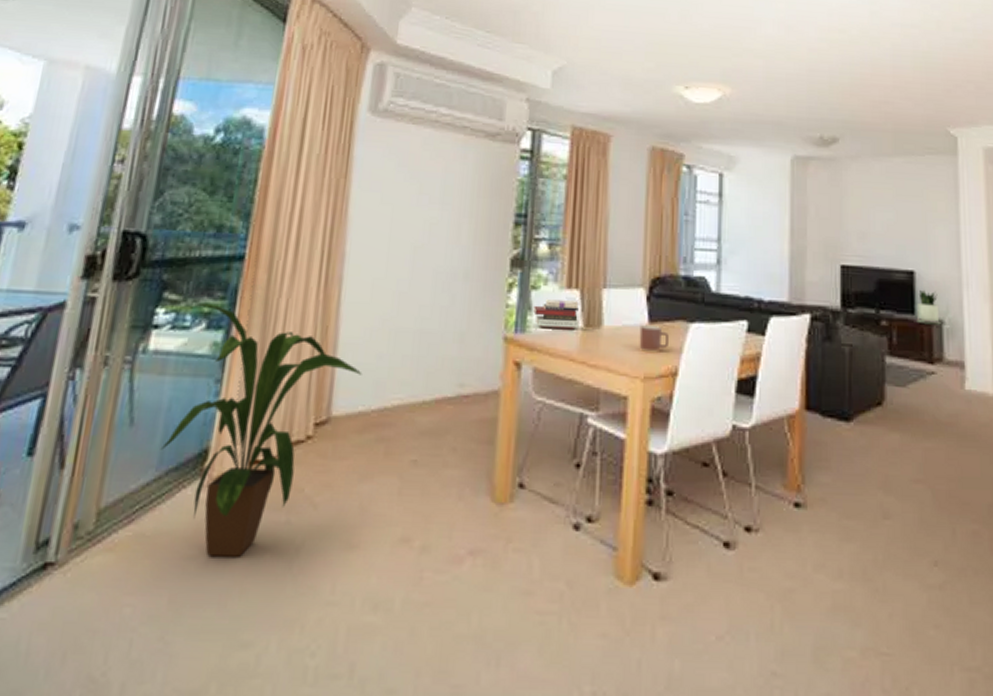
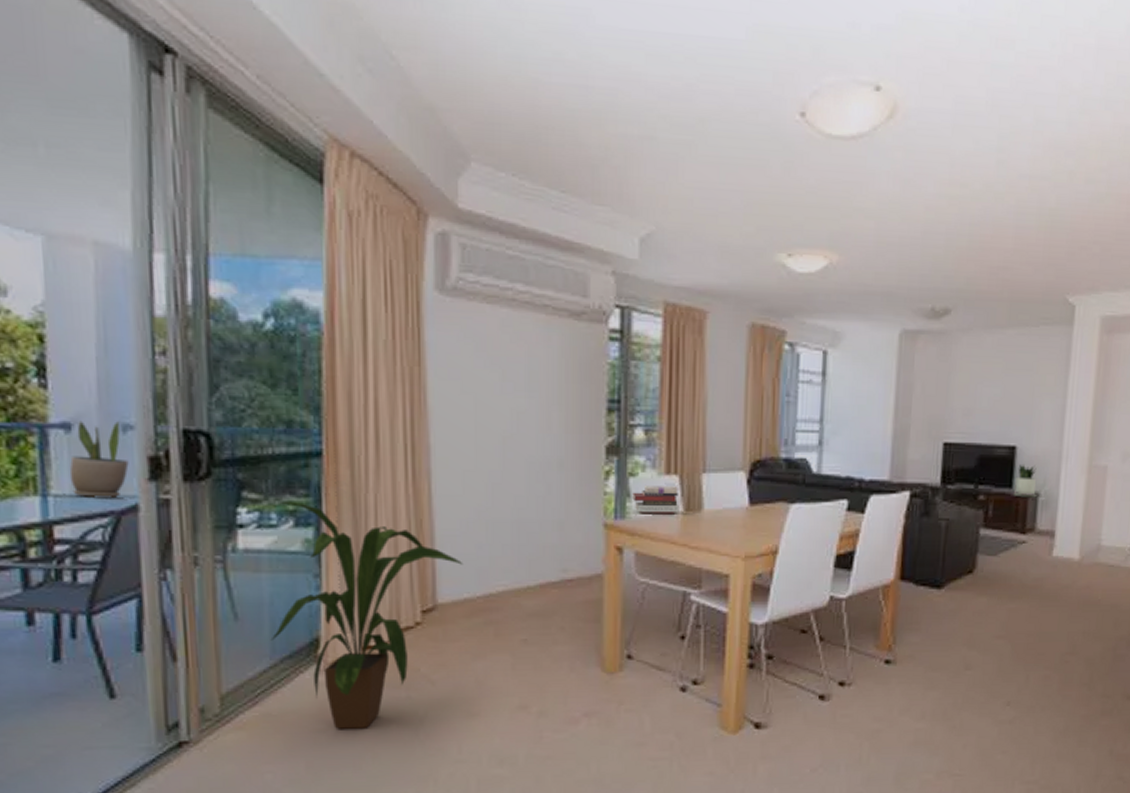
potted plant: none [10,220,69,294] -> present [69,421,129,497]
mug: present [639,325,669,354] -> none [740,508,769,534]

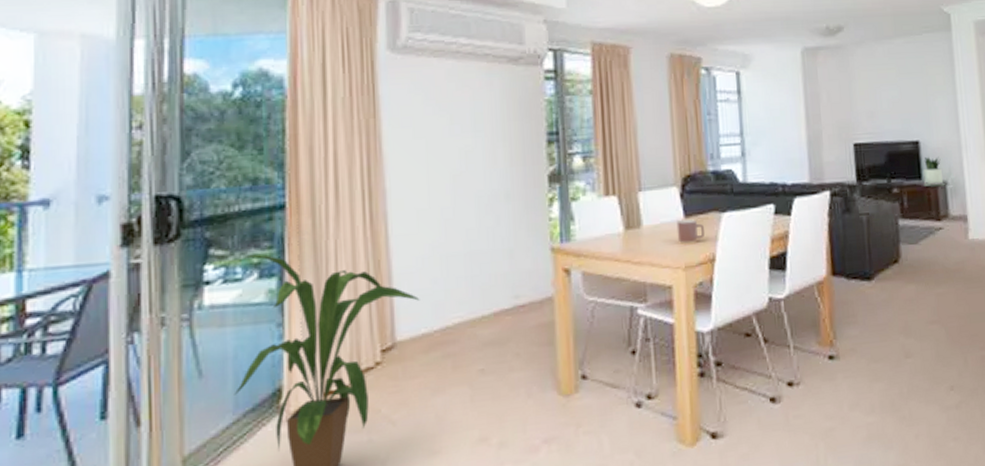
potted plant: present [69,421,129,497] -> none [45,194,103,269]
books: present [632,486,679,515] -> none [575,206,620,236]
mug: none [740,508,769,534] -> present [676,219,704,245]

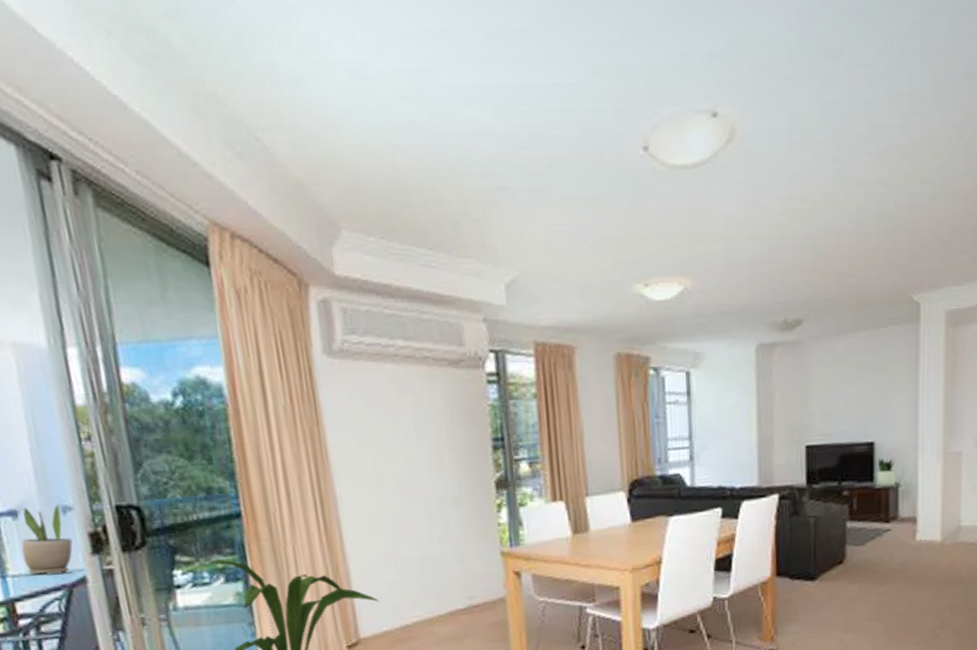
potted plant: none [45,194,103,269] -> present [21,504,73,575]
mug: present [676,219,704,245] -> none [623,523,651,548]

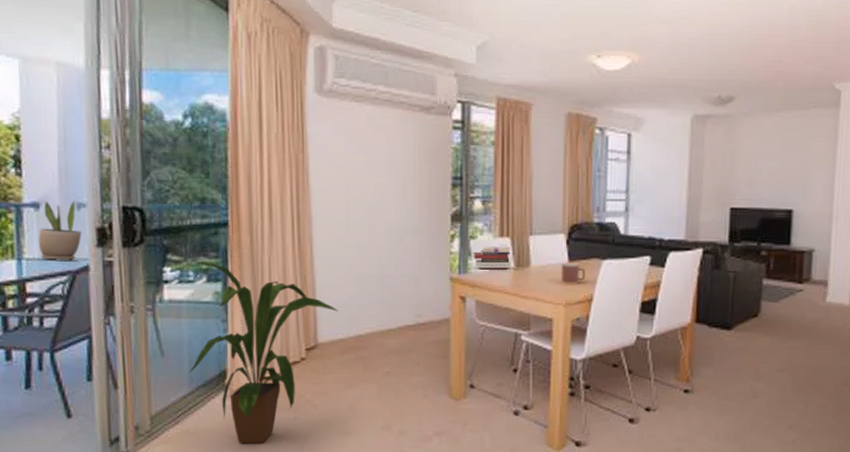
books: none [524,511,568,540] -> present [473,247,511,270]
mug: none [623,523,651,548] -> present [561,264,585,285]
planter: present [875,457,897,490] -> none [791,224,812,253]

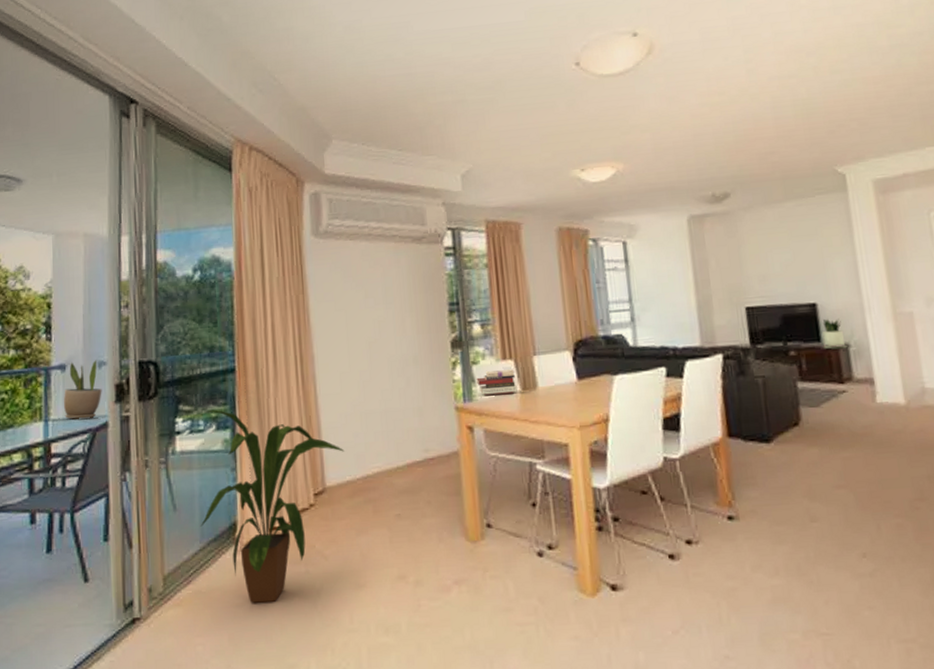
mug: present [561,264,585,285] -> none [570,381,598,406]
planter: none [791,224,812,253] -> present [822,318,848,350]

